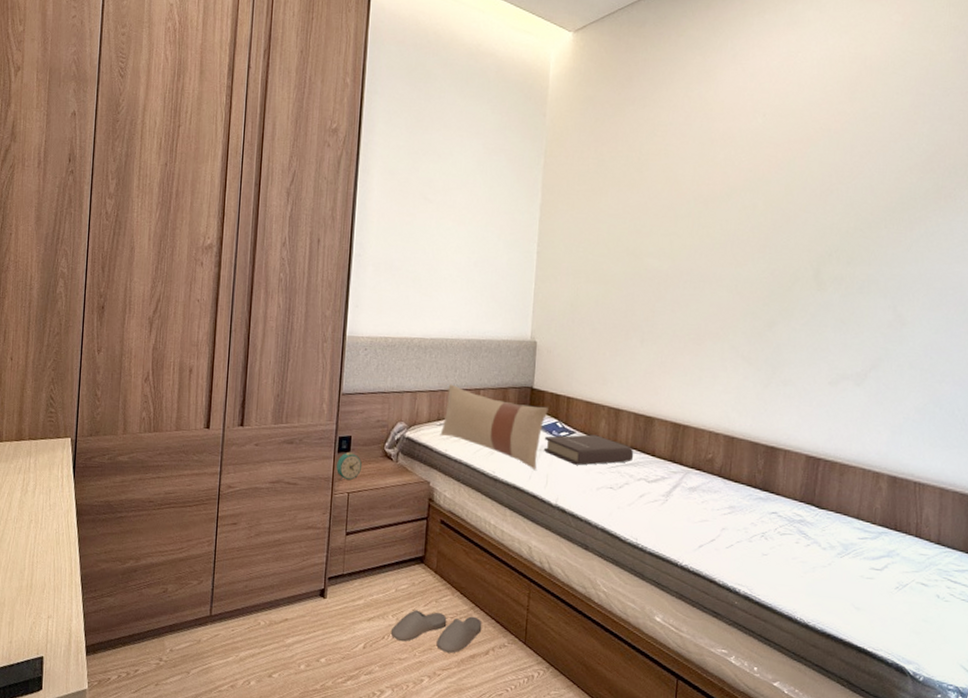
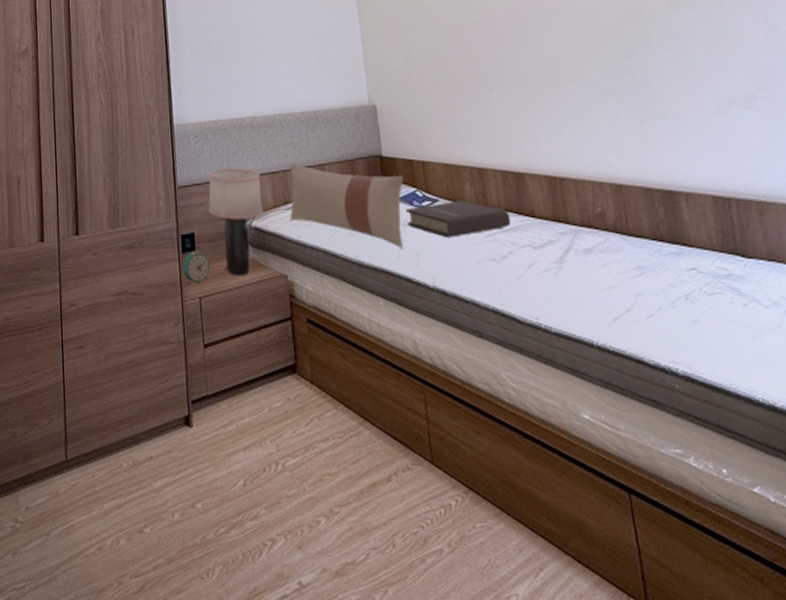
table lamp: none [367,381,419,479] -> present [208,168,264,277]
slippers: present [390,610,482,653] -> none [271,431,378,483]

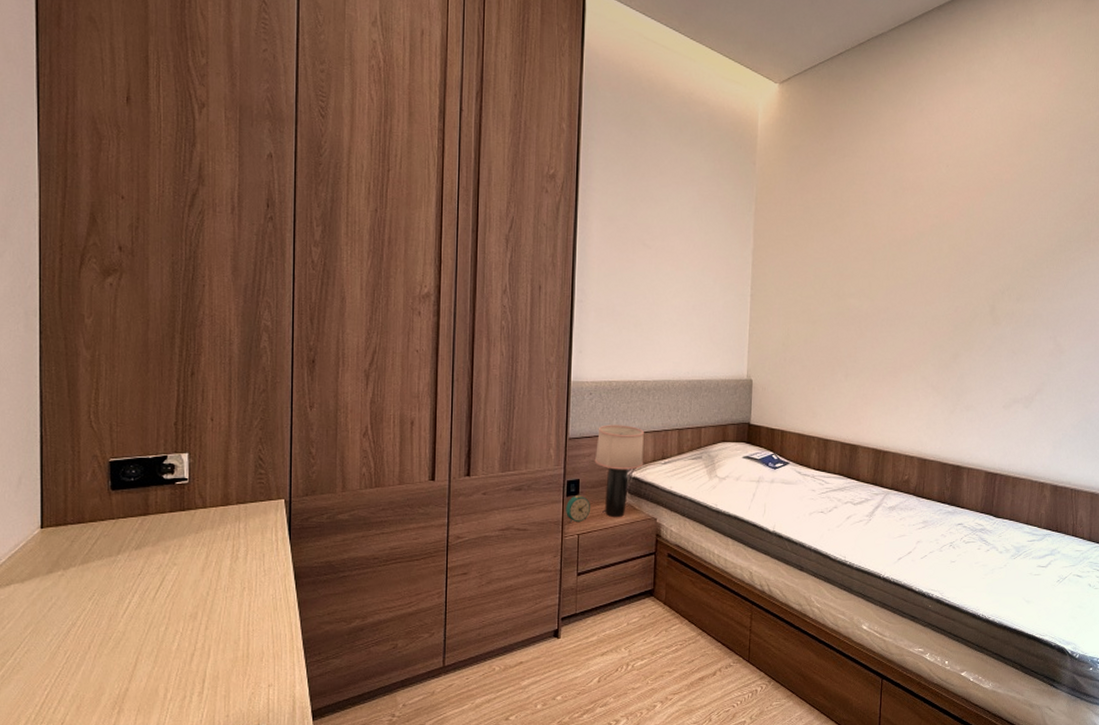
pillow: present [289,162,404,248] -> none [665,424,765,500]
book: present [405,200,512,238] -> none [761,464,841,493]

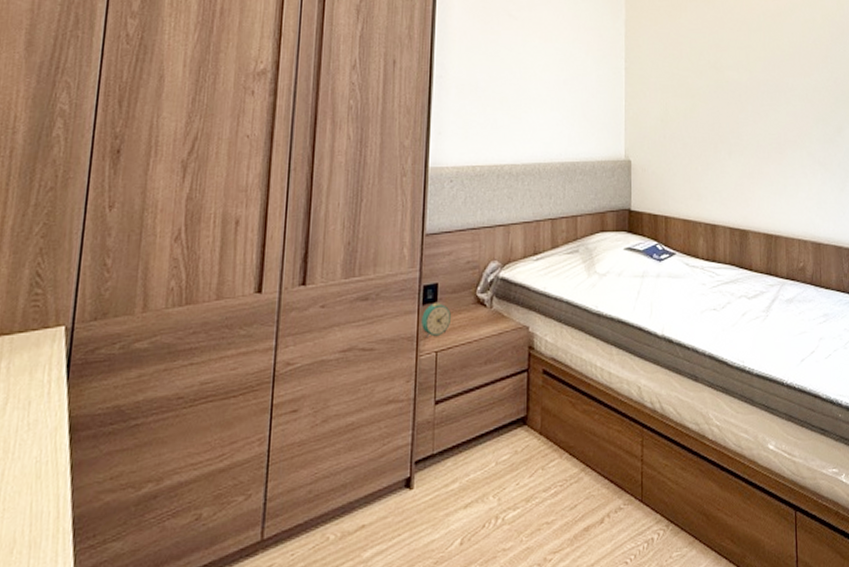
table lamp: present [594,425,644,518] -> none [455,216,513,329]

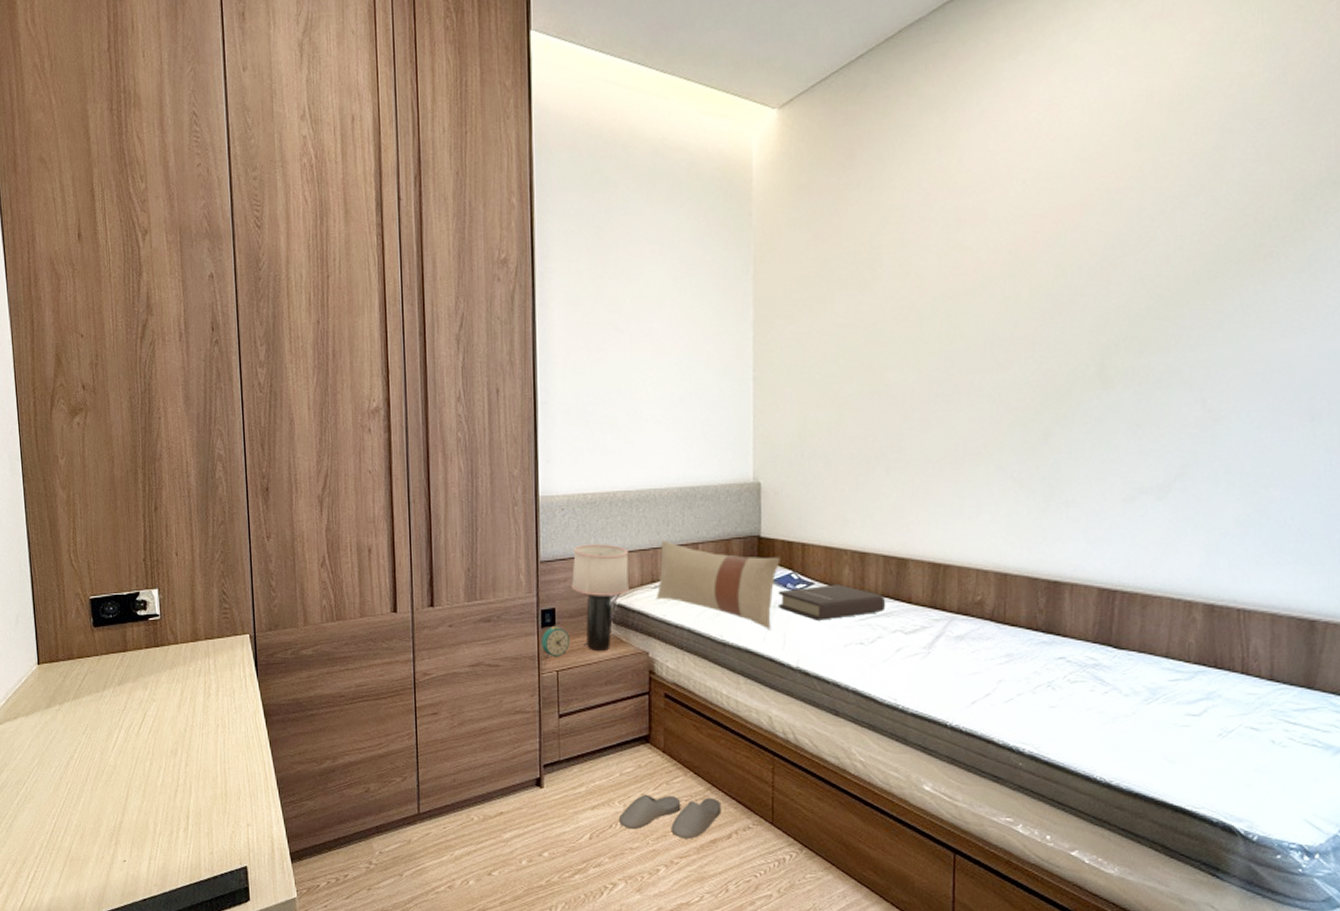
table lamp: none [455,216,513,329] -> present [571,544,630,652]
slippers: none [492,479,595,530] -> present [618,794,722,839]
pillow: none [537,213,647,299] -> present [656,540,780,629]
book: none [645,254,733,289] -> present [777,584,886,620]

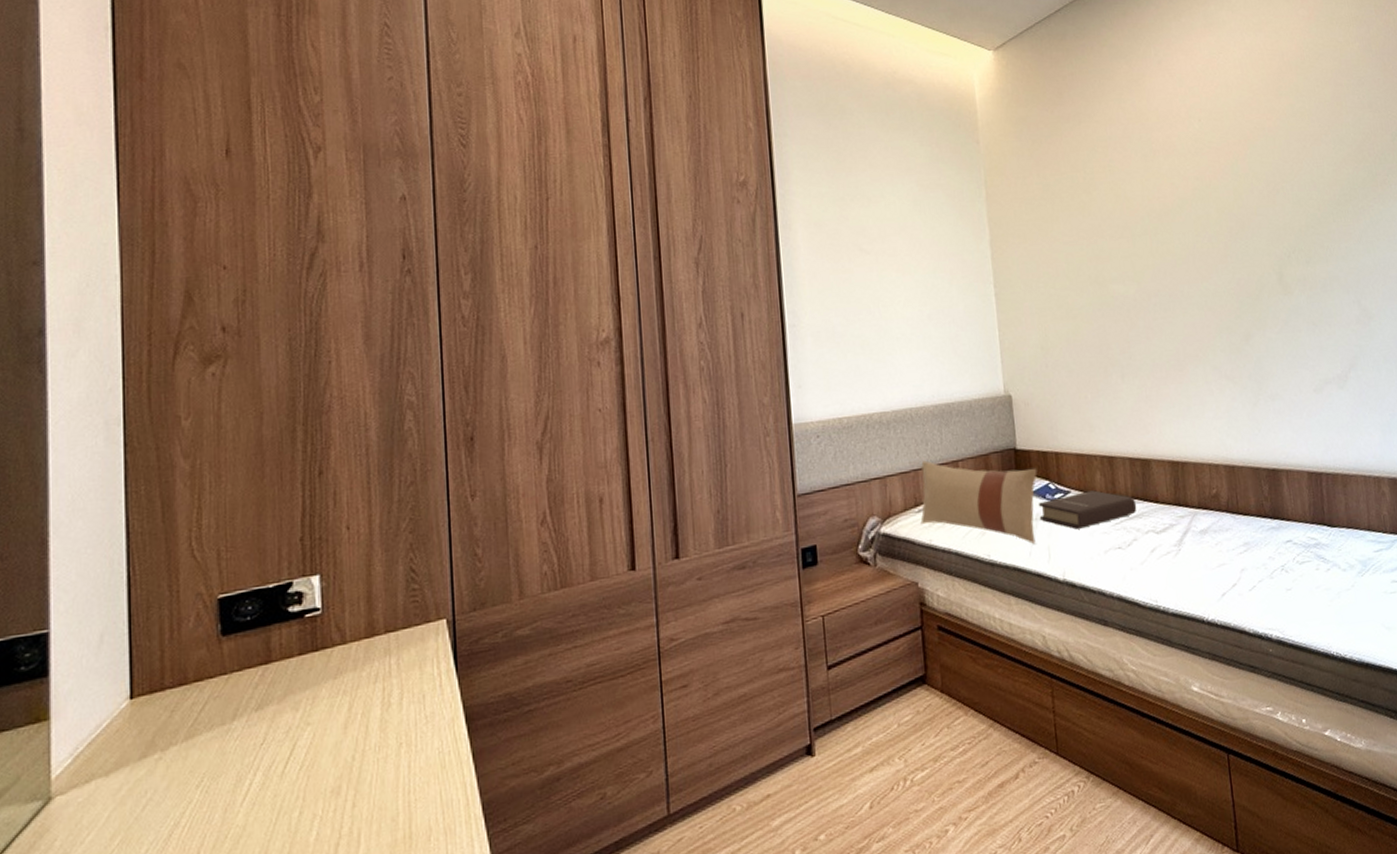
alarm clock: present [540,625,571,658] -> none [802,564,835,602]
table lamp: present [571,544,630,652] -> none [831,469,894,589]
slippers: present [618,794,722,839] -> none [900,735,1006,789]

